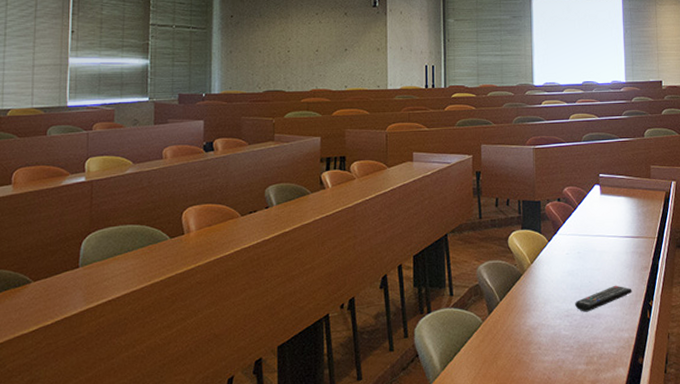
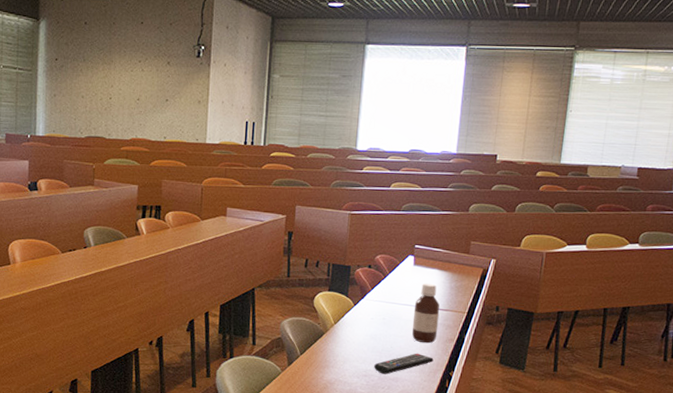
bottle: none [606,211,632,274] -> present [411,283,440,344]

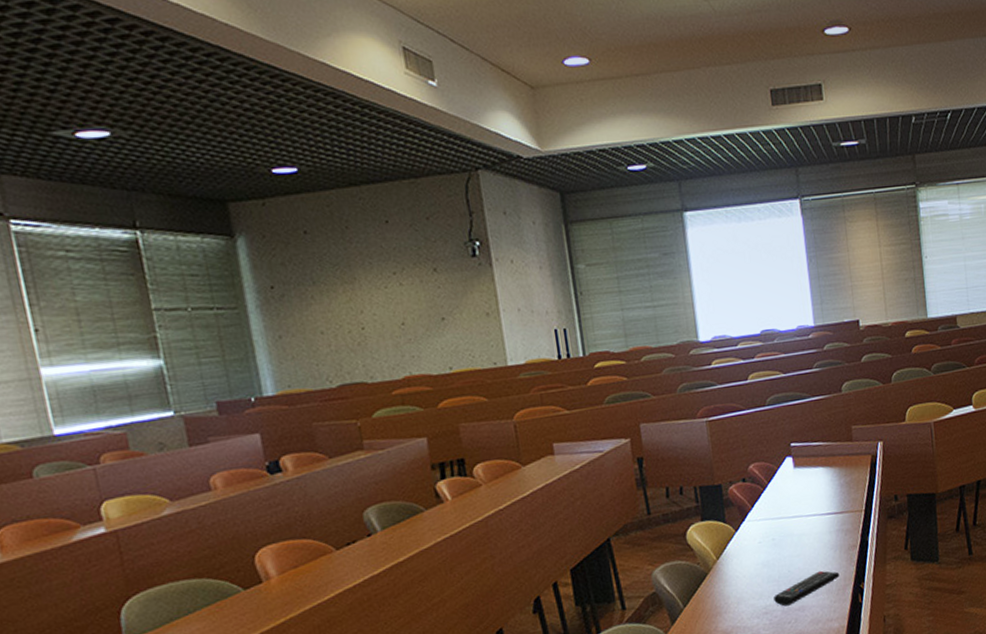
bottle: present [411,283,440,344] -> none [804,485,838,558]

